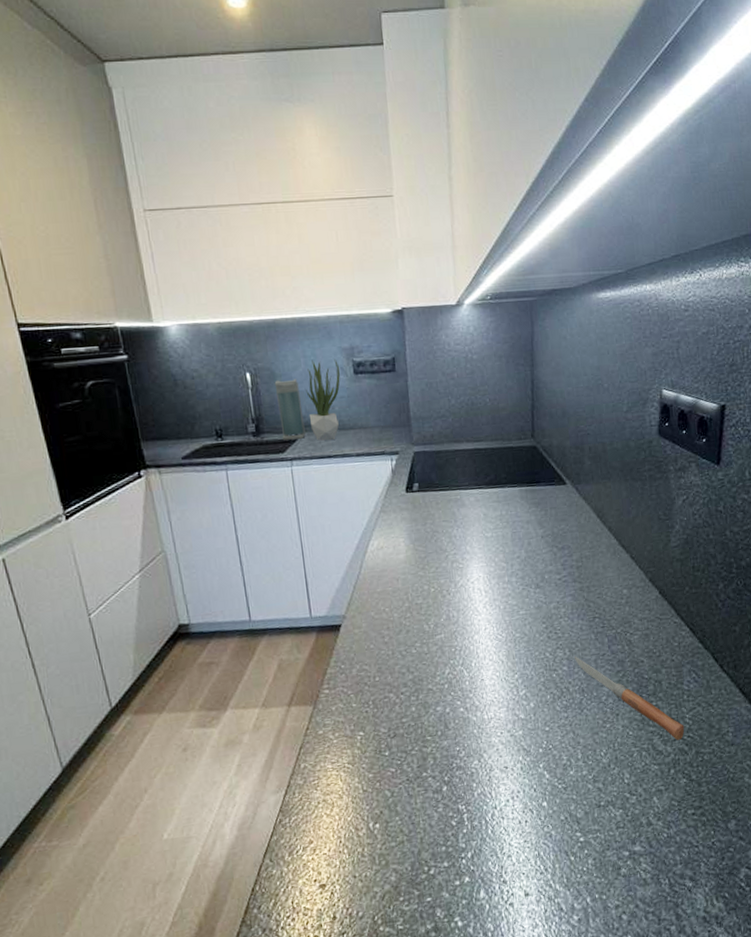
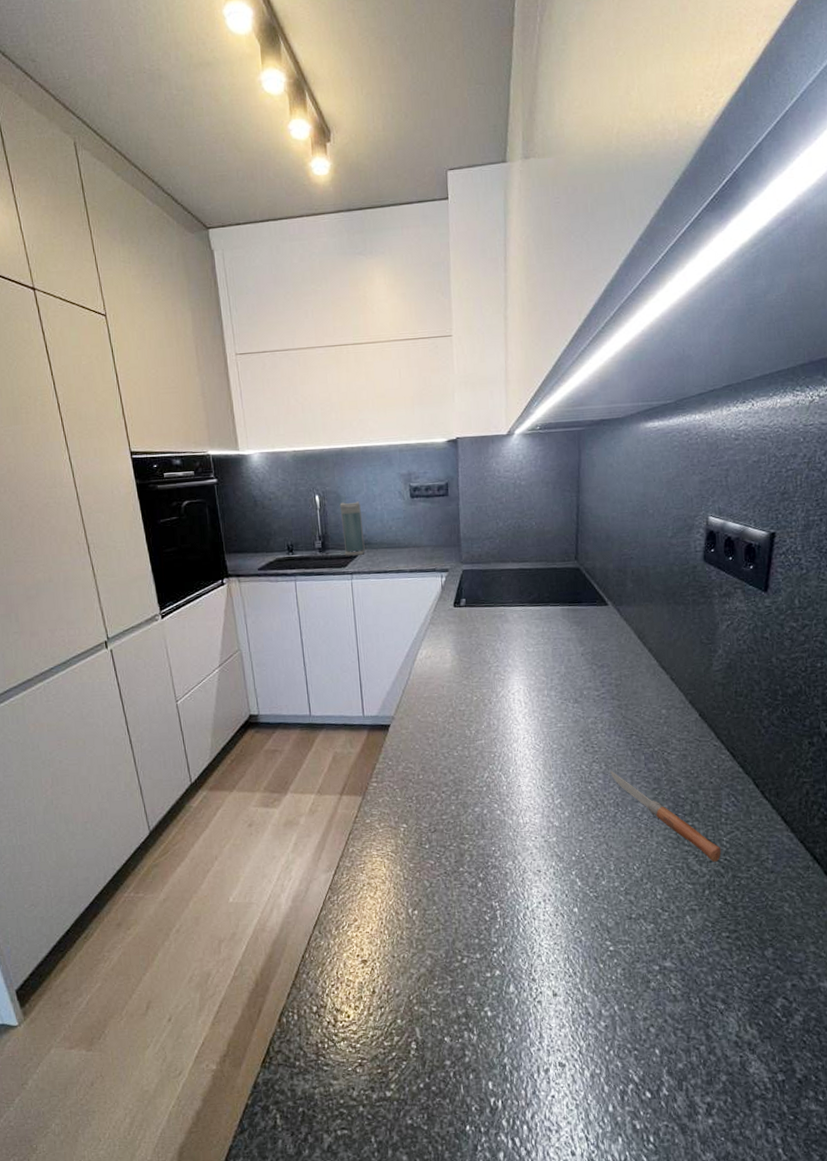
potted plant: present [306,358,340,441] -> none [367,483,398,557]

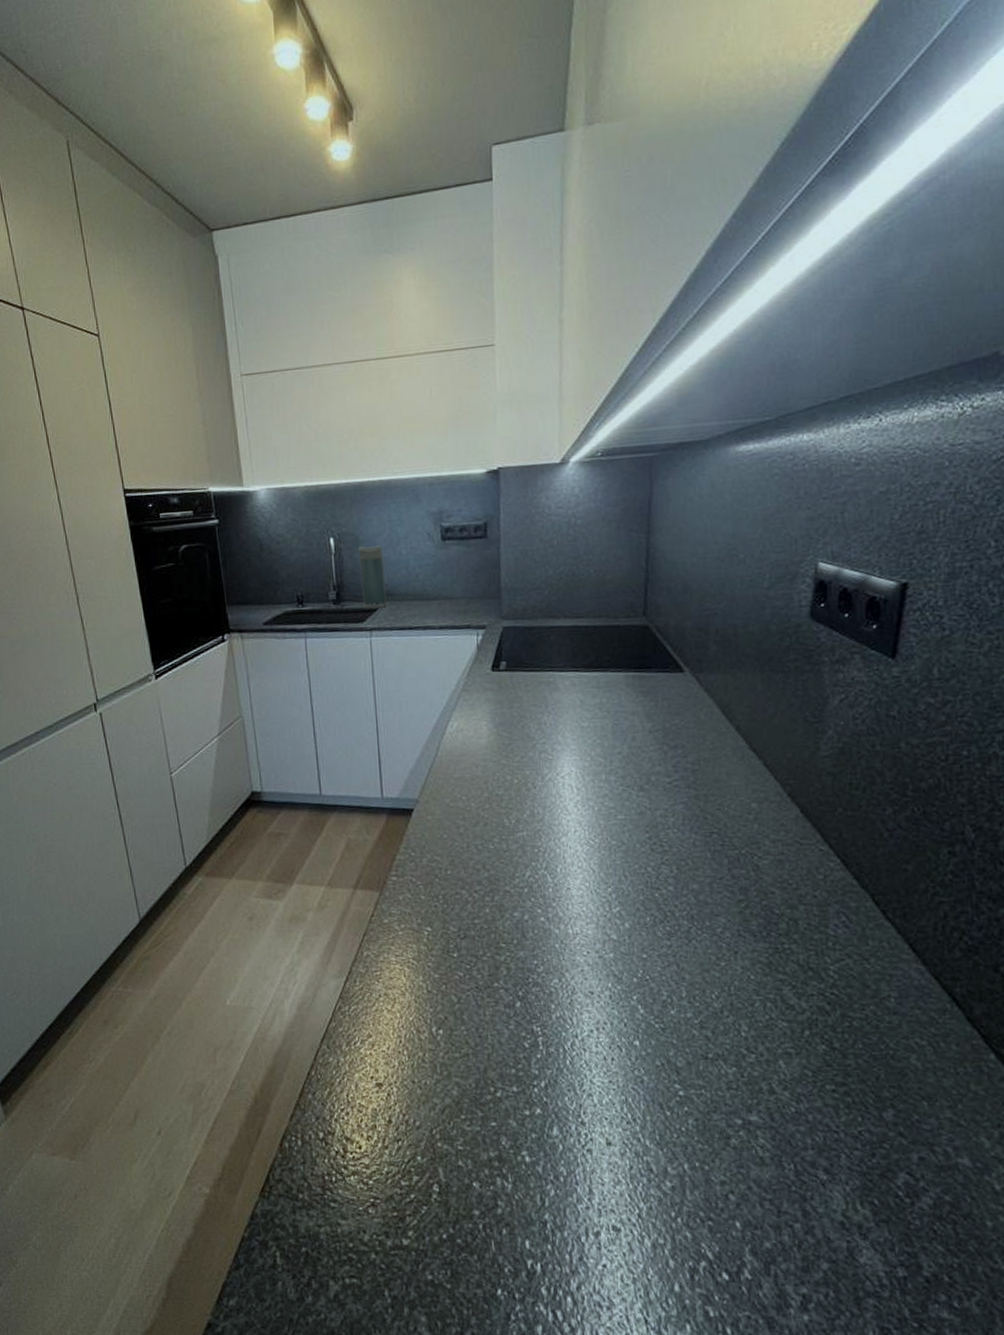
knife: present [610,770,721,862] -> none [683,875,827,996]

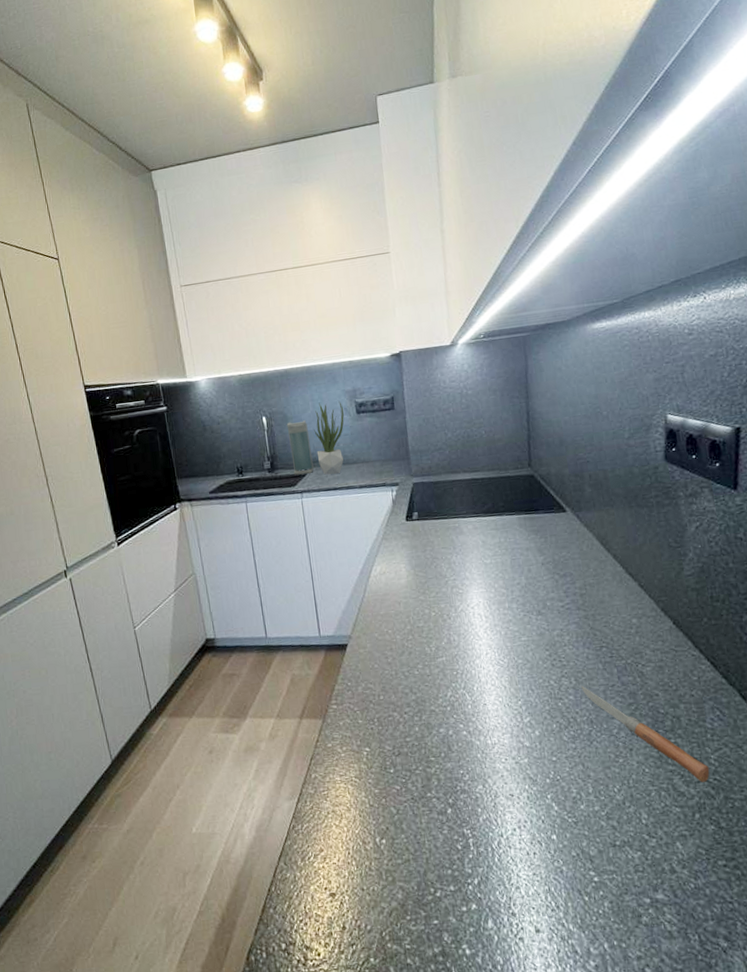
potted plant: none [389,523,426,611] -> present [314,400,344,475]
knife: none [683,875,827,996] -> present [581,685,710,782]

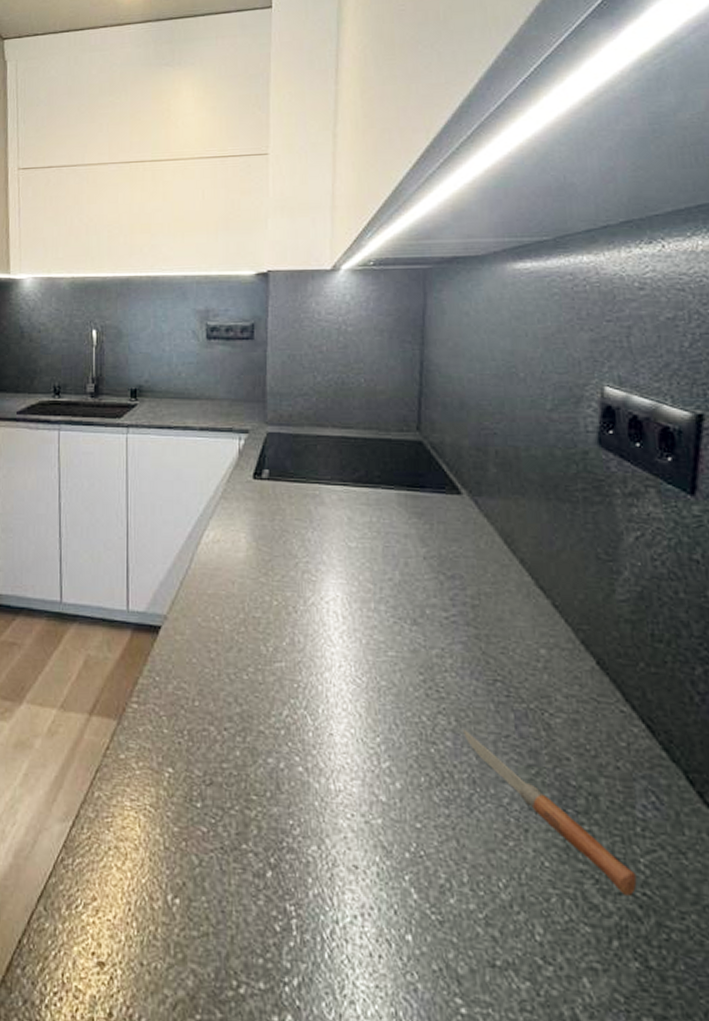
soap dispenser: present [286,420,314,475] -> none [120,340,146,404]
potted plant: present [314,400,344,475] -> none [152,321,191,409]

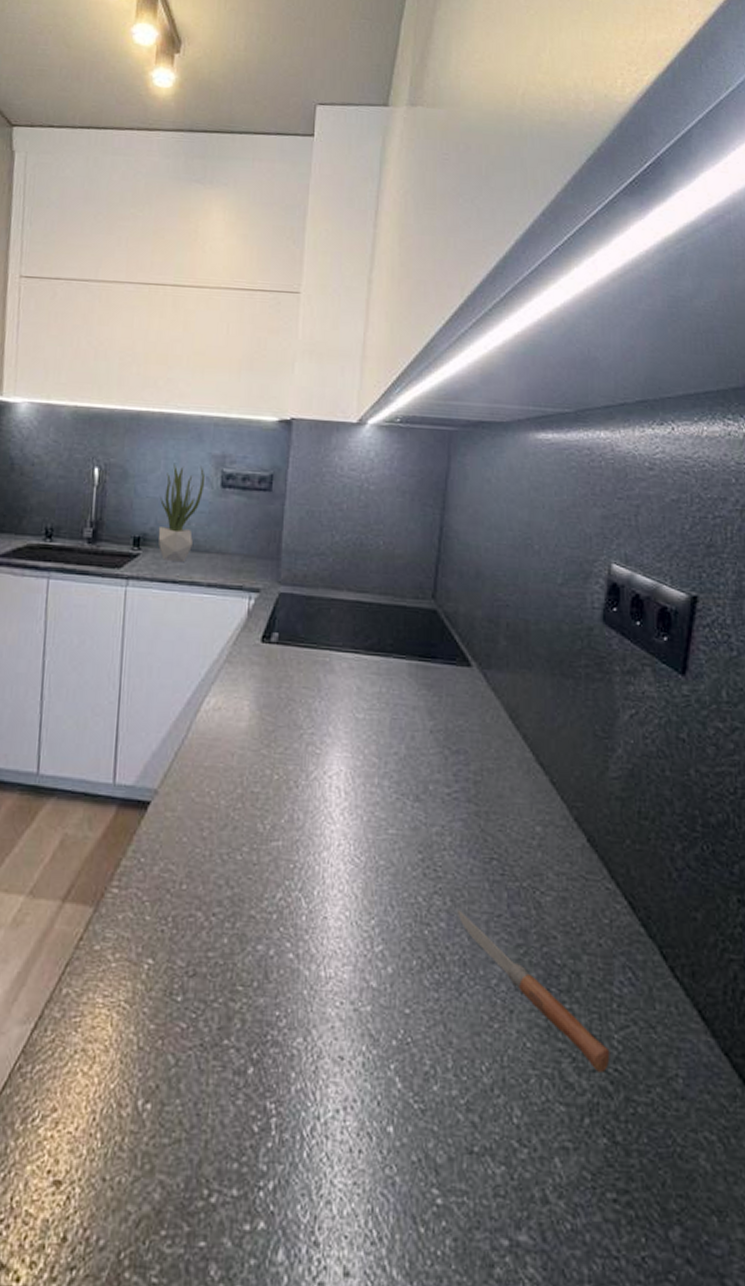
potted plant: none [152,321,191,409] -> present [158,464,205,562]

